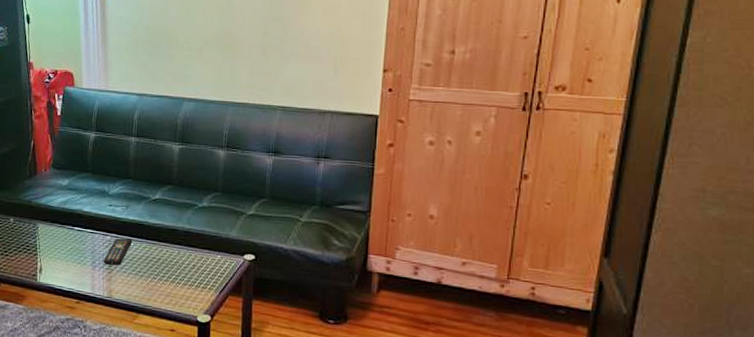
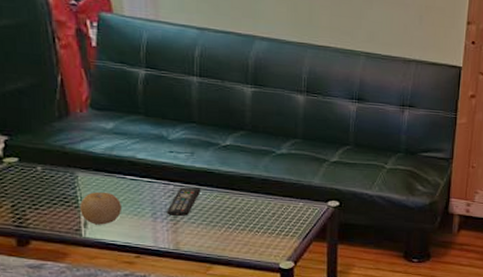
fruit: none [37,241,70,272] -> present [79,192,123,225]

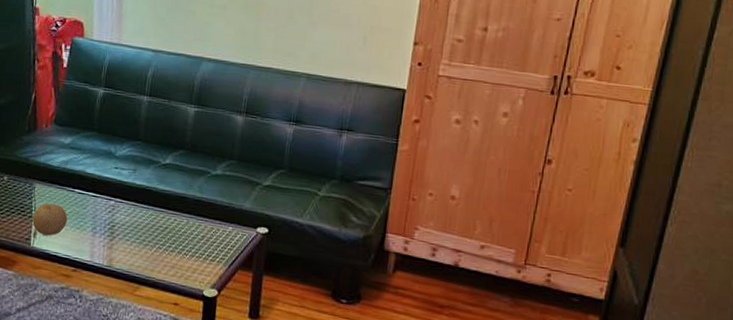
remote control: present [167,187,201,216] -> none [105,204,139,233]

